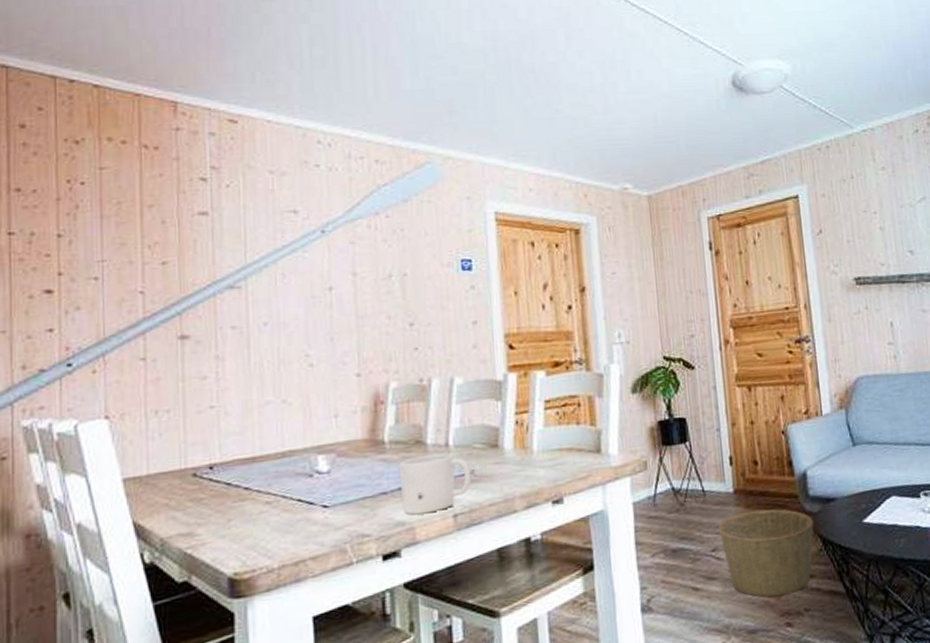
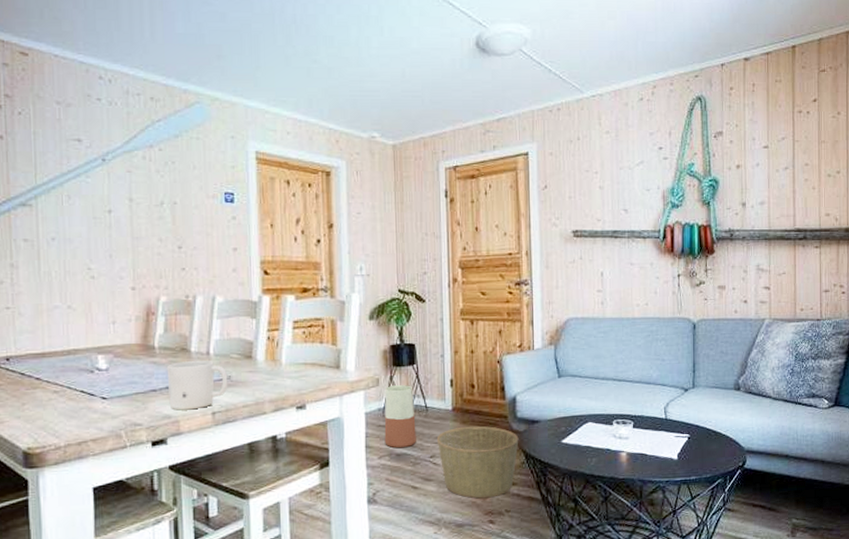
vase: none [654,466,695,543] -> present [384,385,416,449]

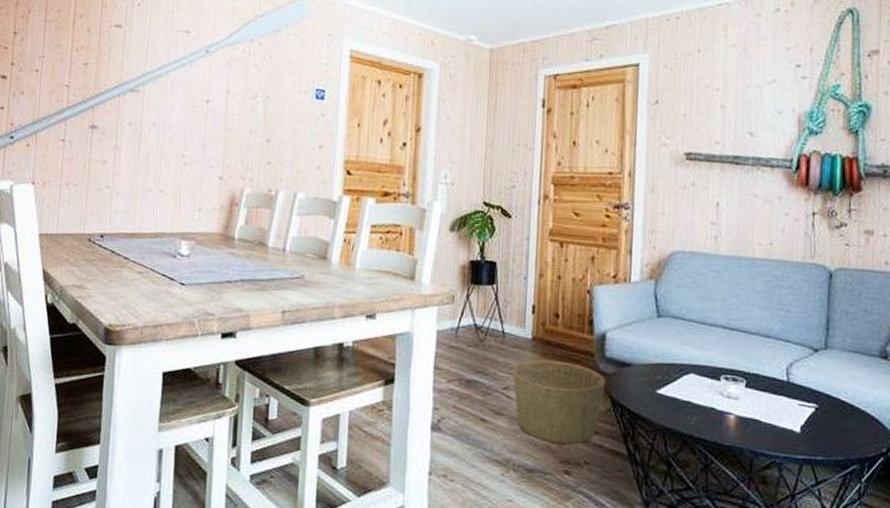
mug: present [166,361,228,411] -> none [242,255,301,306]
vase: present [384,385,416,449] -> none [455,304,491,375]

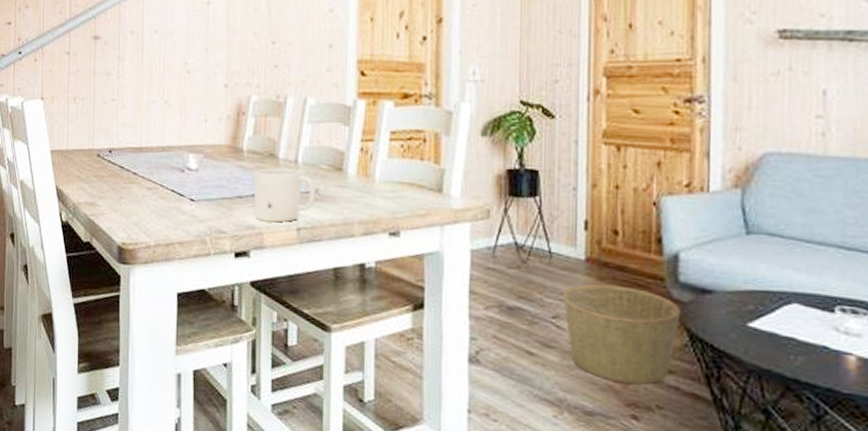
mug: none [242,255,301,306] -> present [253,168,316,223]

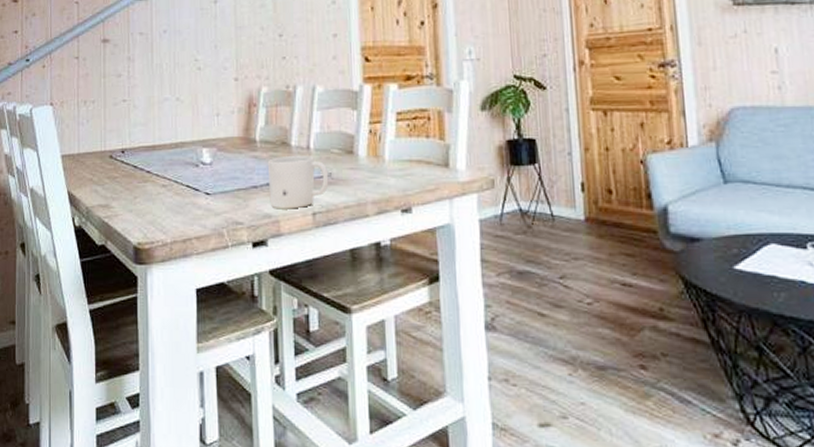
basket: present [562,284,681,385] -> none [566,241,675,335]

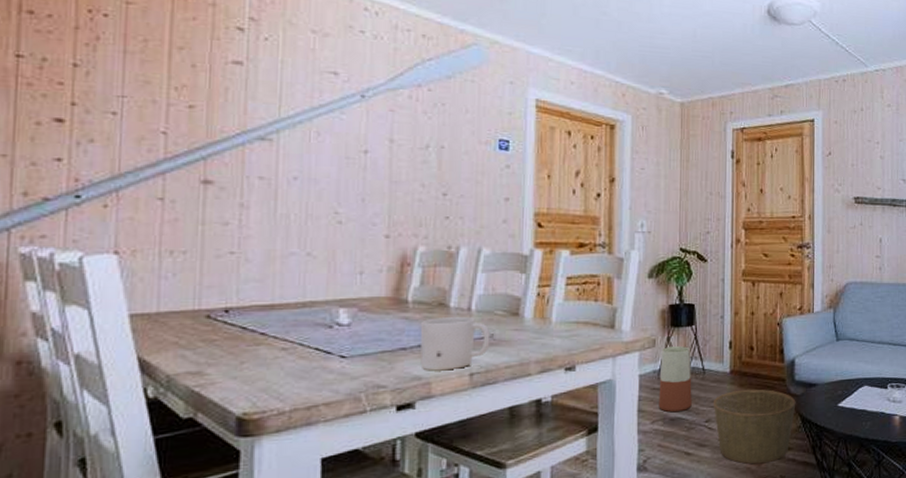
vase: none [501,188,542,265] -> present [658,346,692,413]
basket: none [566,241,675,335] -> present [713,389,796,465]

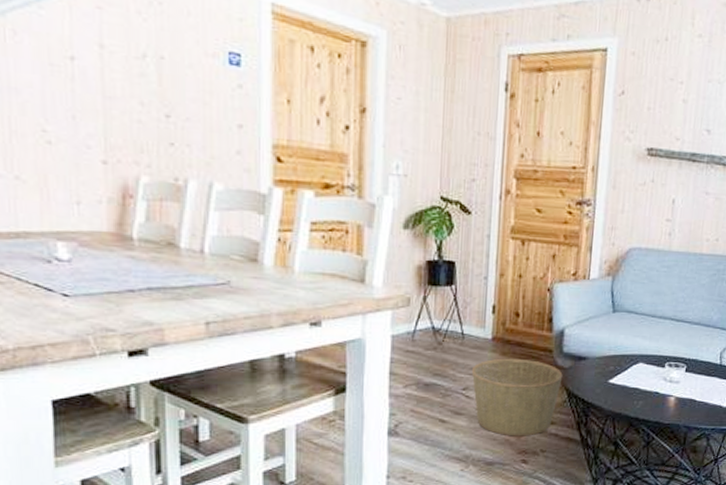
mug: present [419,317,491,371] -> none [148,259,227,317]
vase: present [658,346,692,413] -> none [412,307,450,378]

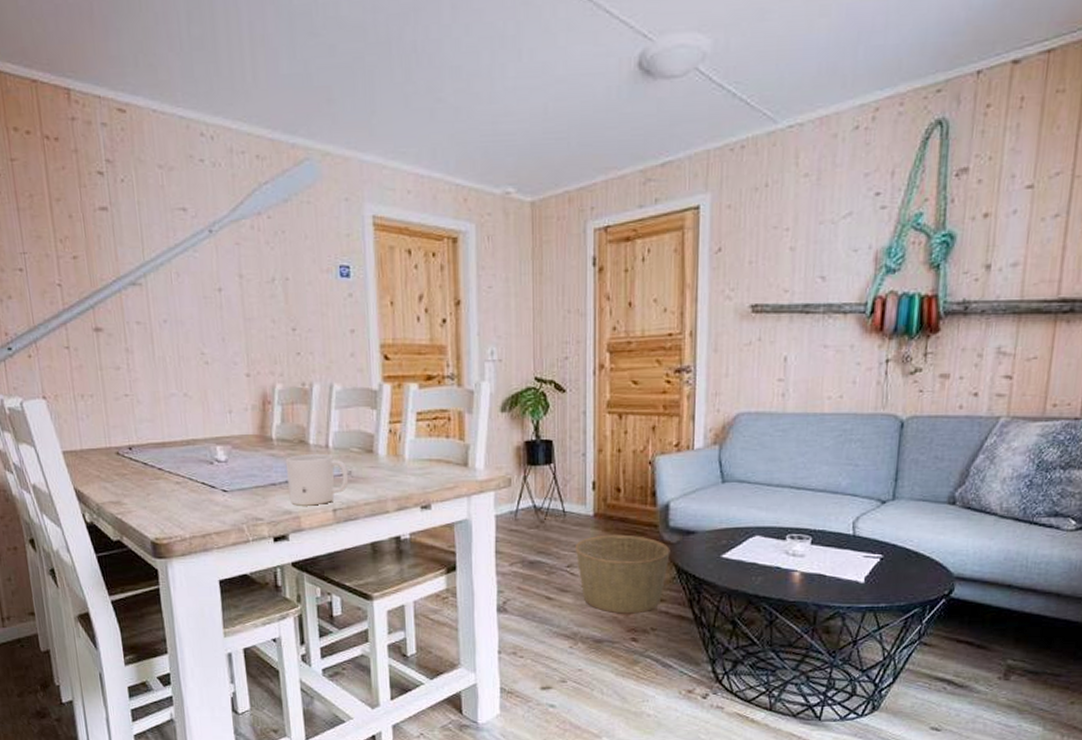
mug: none [148,259,227,317] -> present [285,454,349,506]

